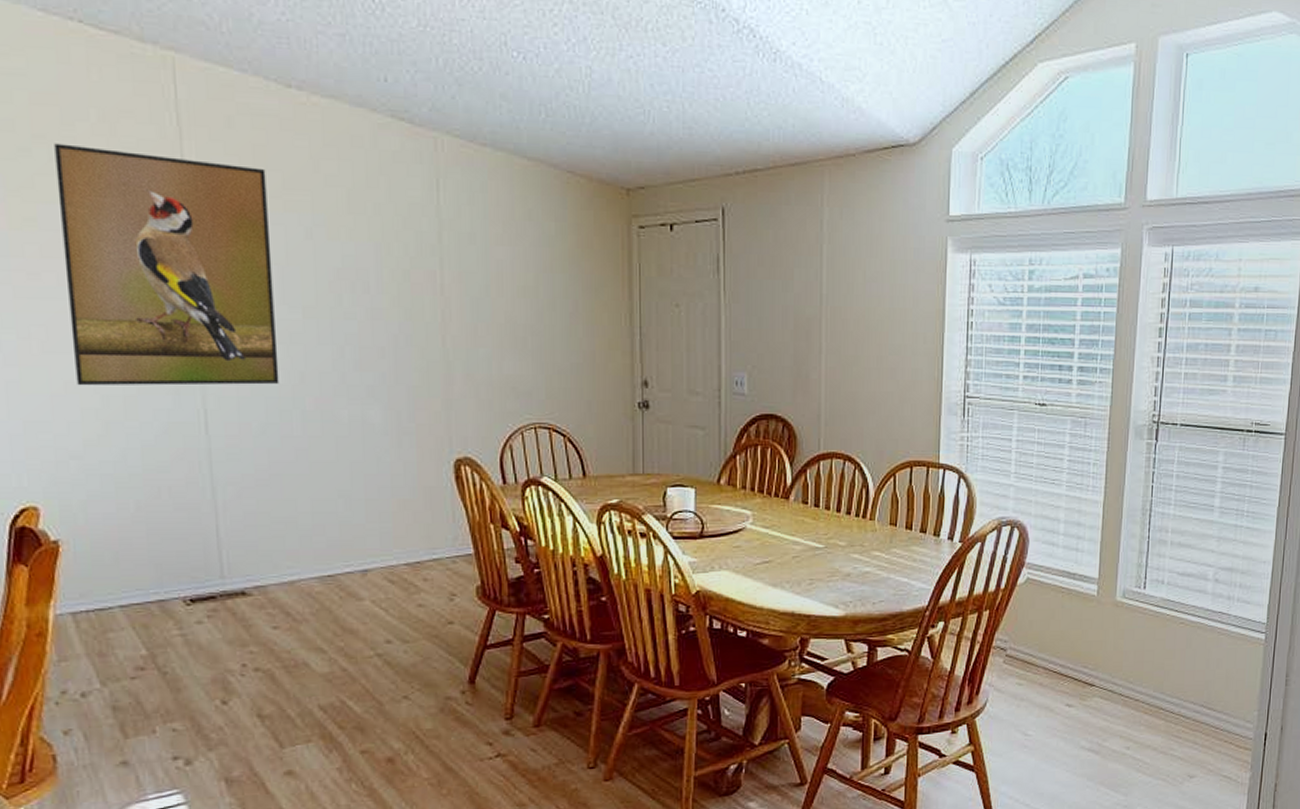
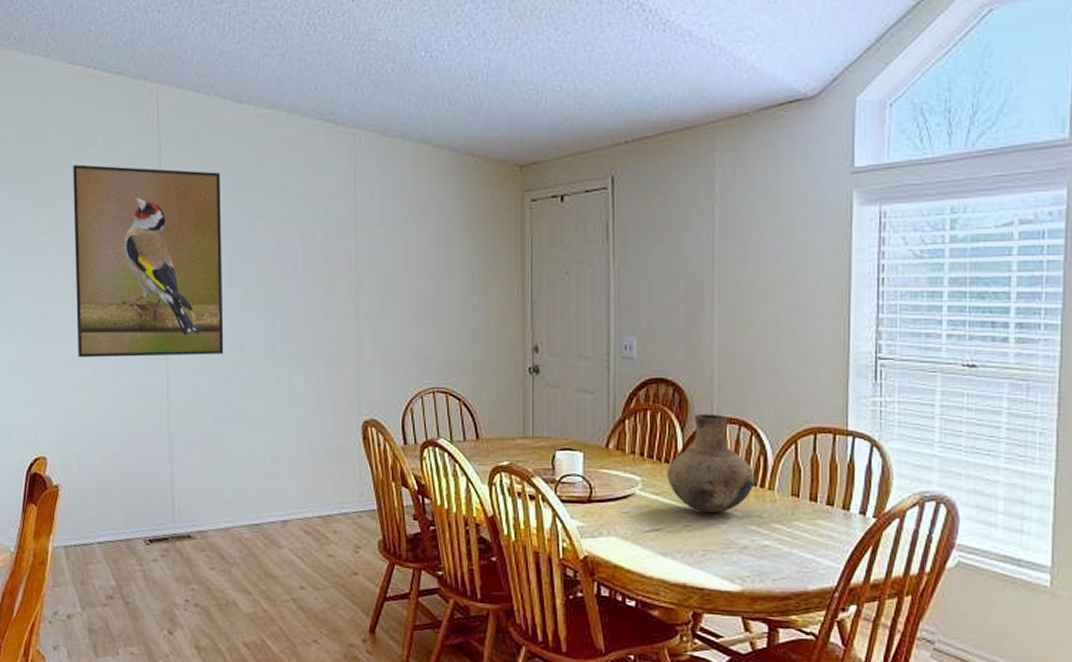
vase: none [776,449,858,544] -> present [666,413,756,513]

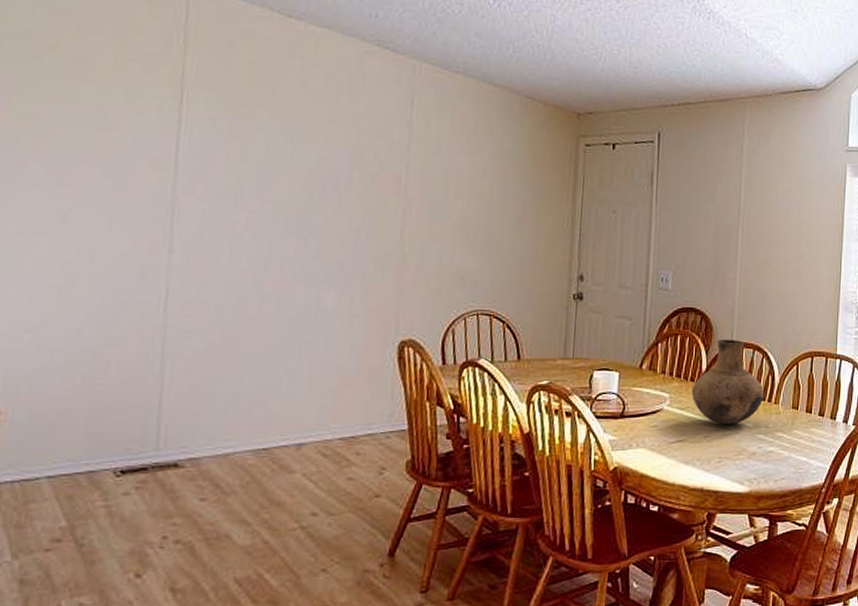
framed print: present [73,164,224,358] -> none [45,52,258,269]

